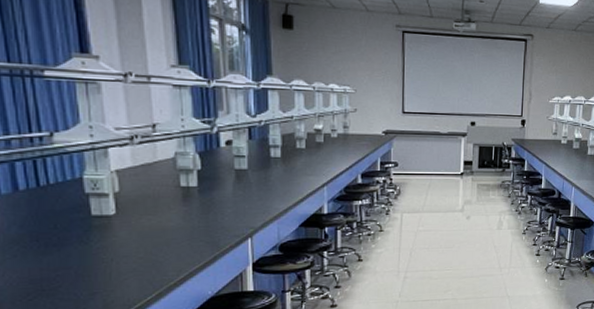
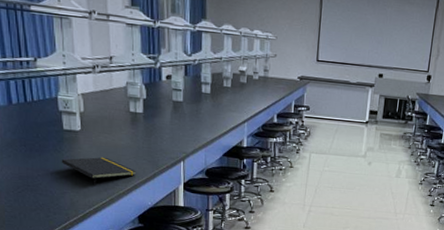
notepad: none [89,243,192,281] -> present [61,157,137,187]

